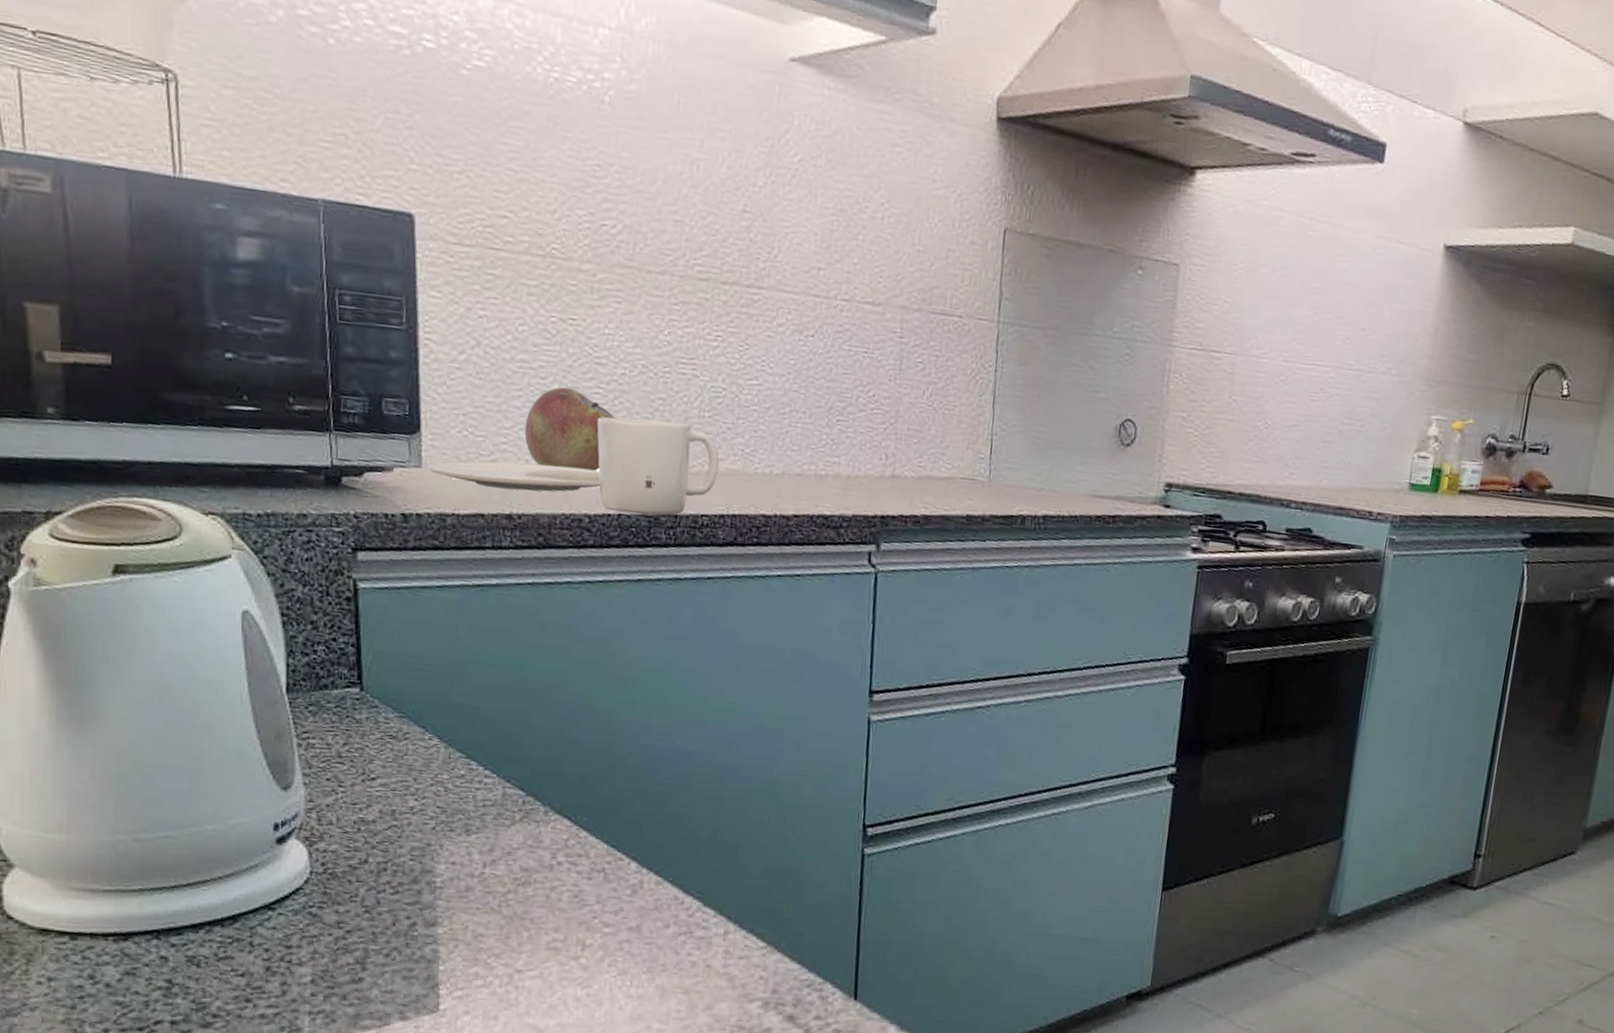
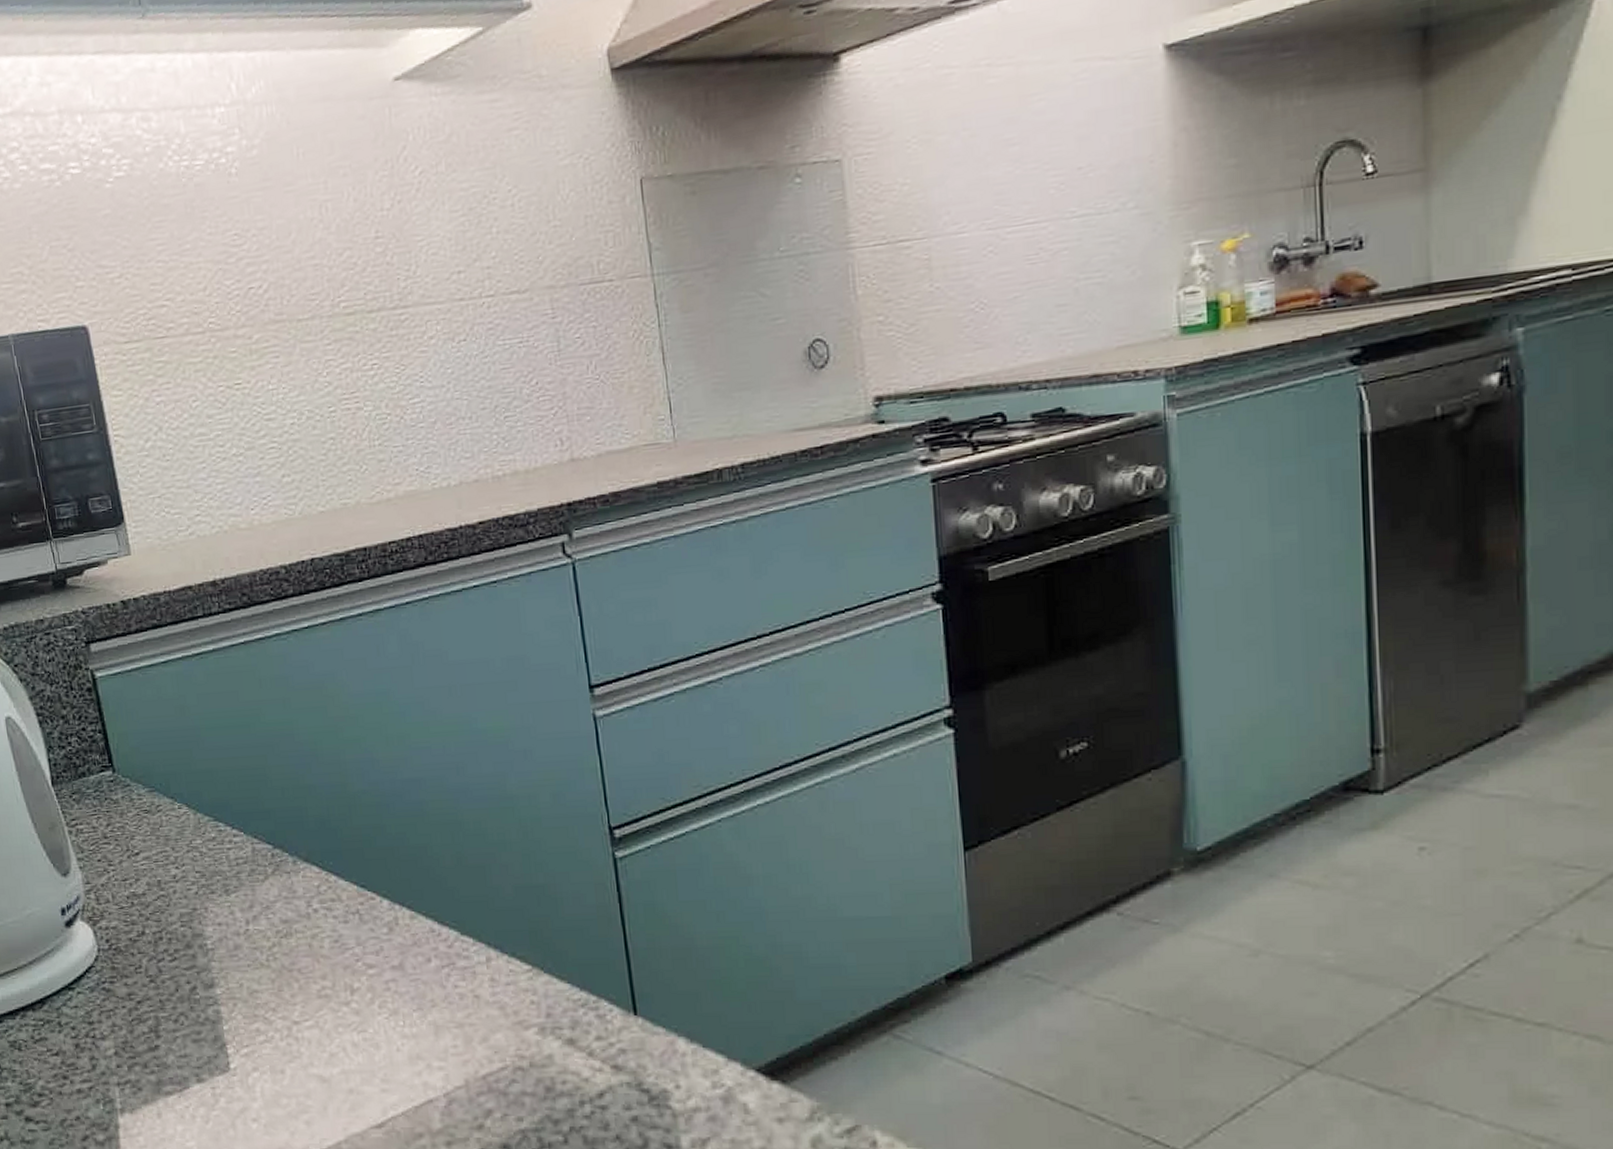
plate: present [428,461,601,492] -> none [136,521,290,560]
fruit: present [524,387,615,471] -> none [212,449,292,529]
mug: present [596,416,719,516] -> none [276,456,398,558]

